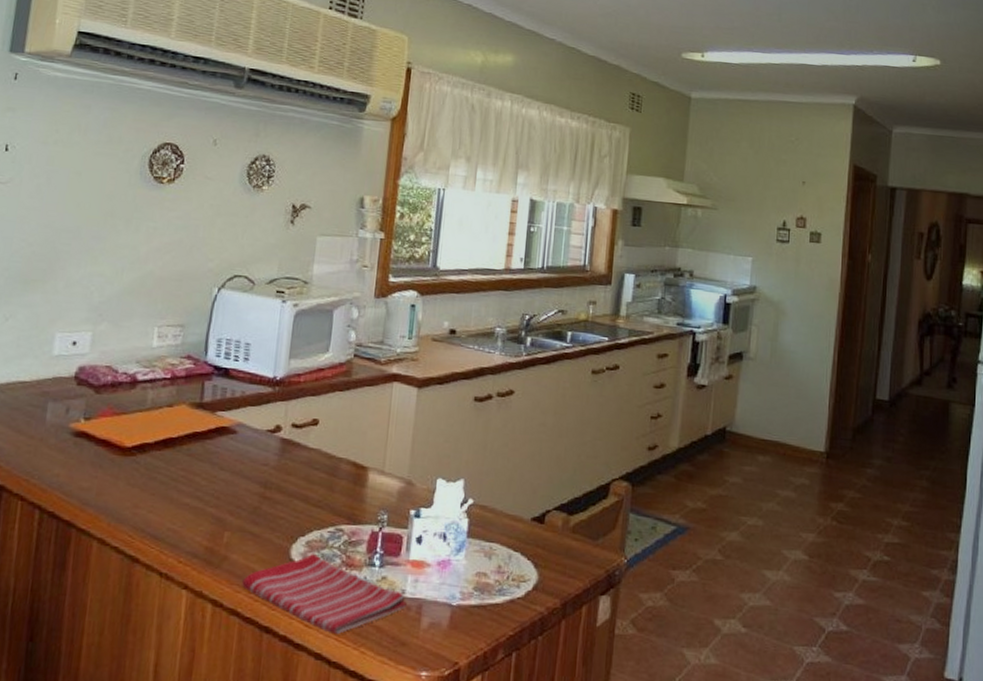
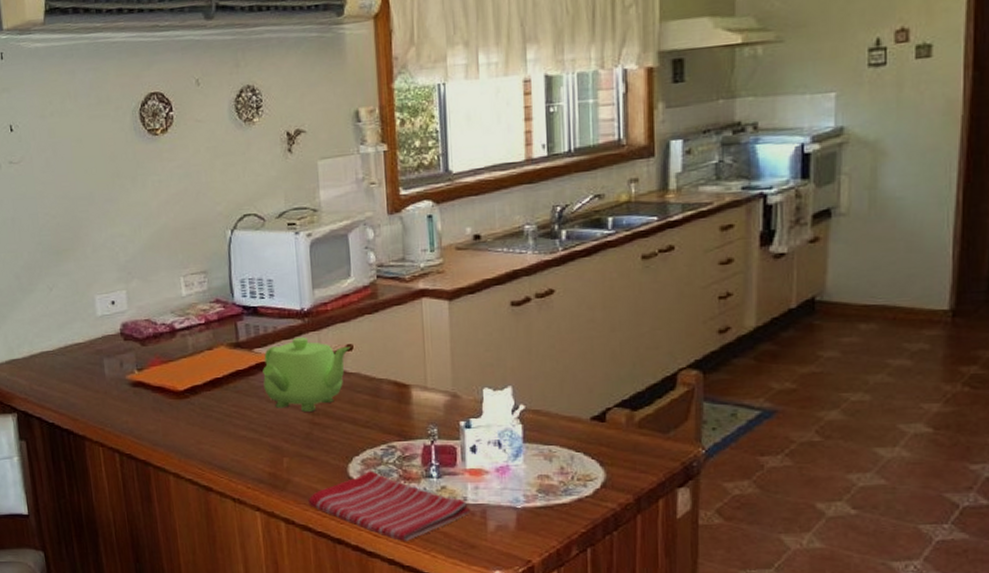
teapot: none [219,406,316,485] -> present [263,337,351,412]

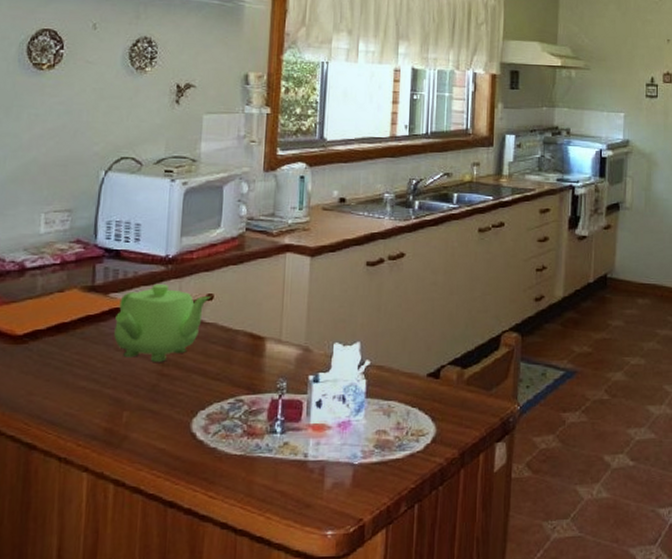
dish towel: present [308,470,470,542] -> none [144,425,309,504]

